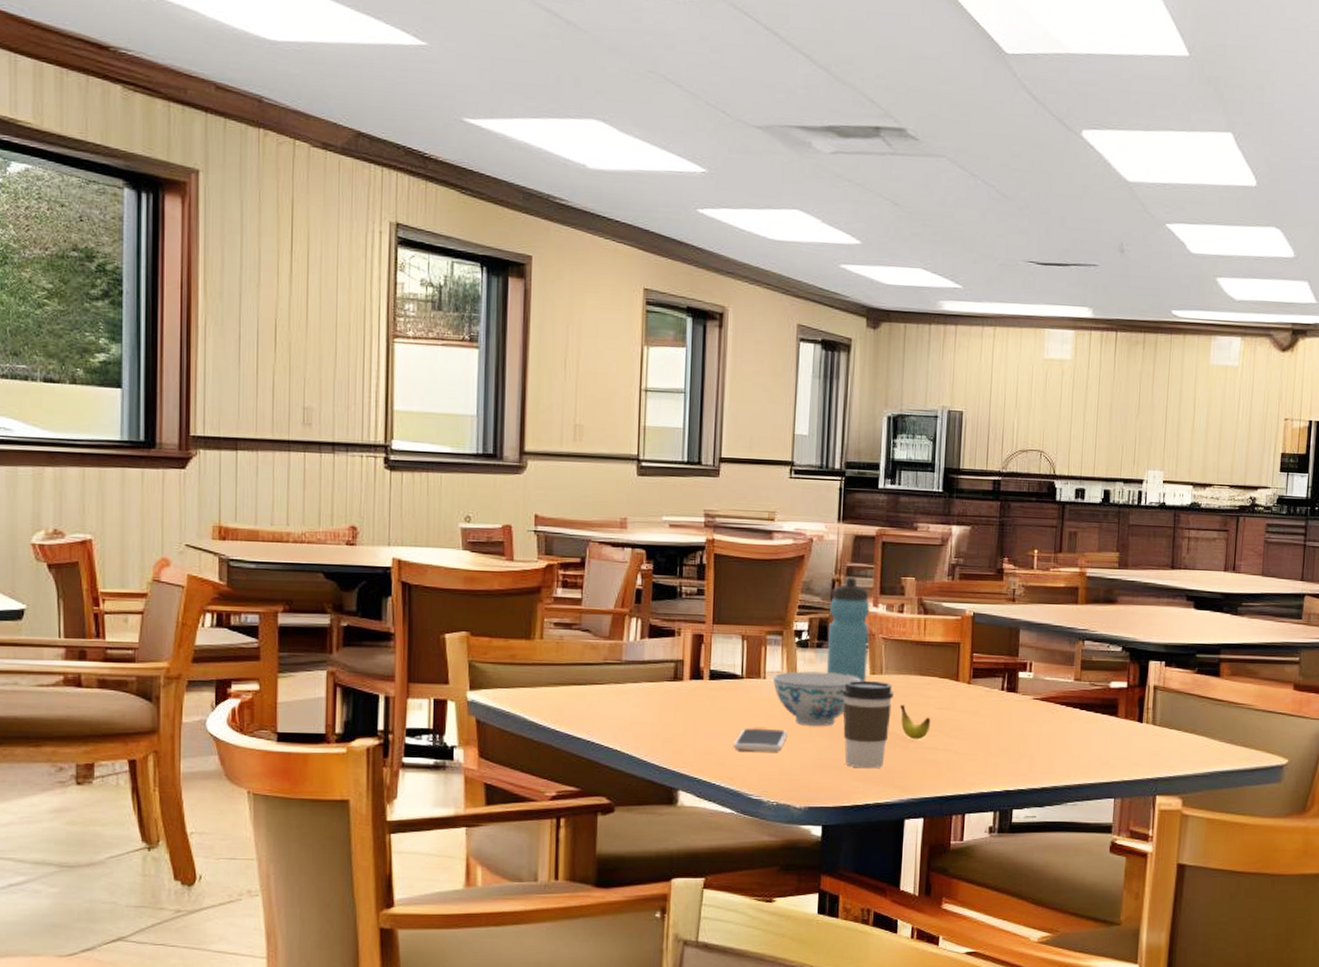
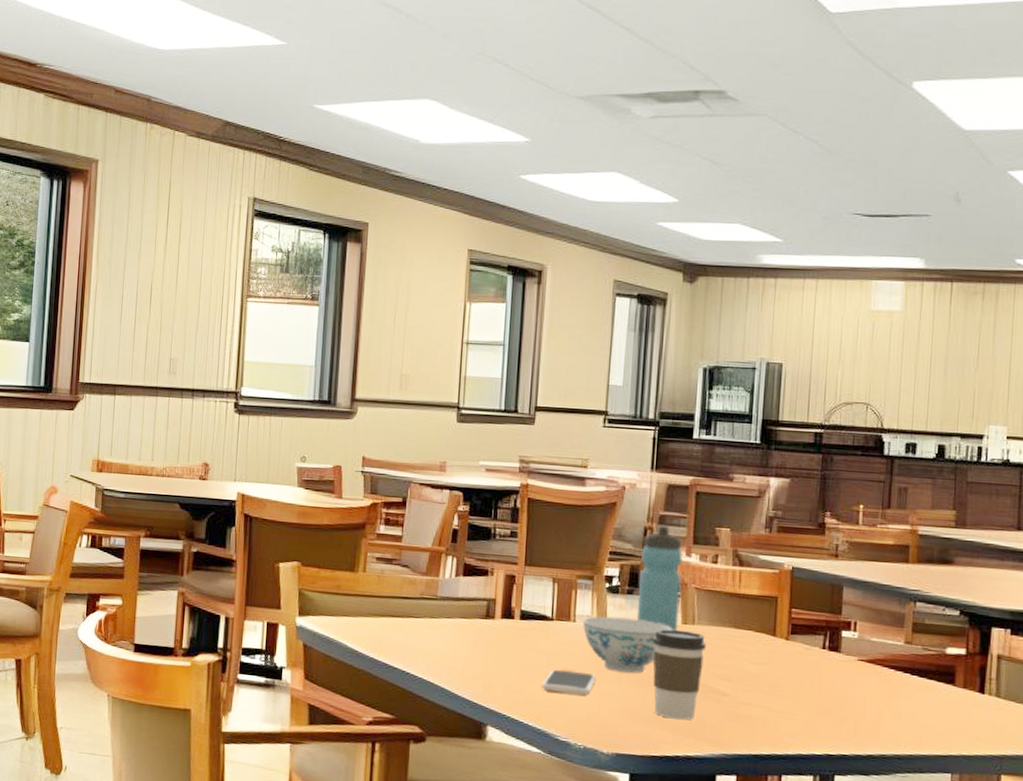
banana: present [899,705,931,740] -> none [712,657,746,695]

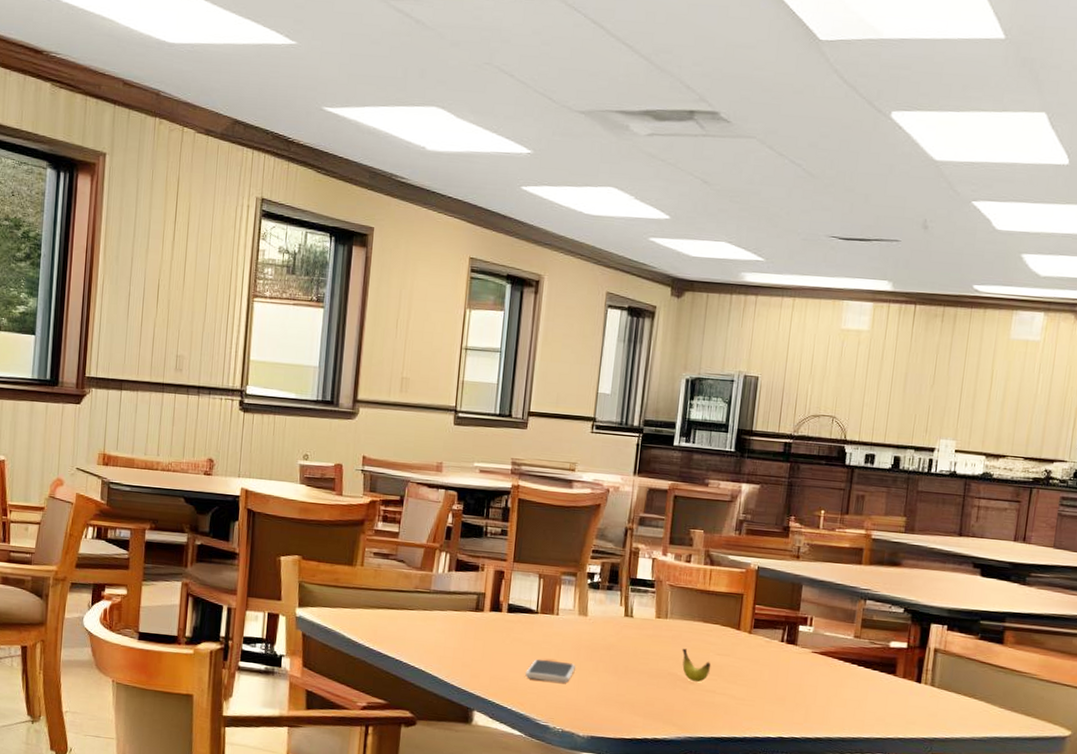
bowl: present [583,616,672,673] -> none [565,610,647,663]
water bottle: present [636,525,683,631] -> none [614,526,659,624]
coffee cup: present [652,629,706,720] -> none [627,622,677,706]
banana: none [712,657,746,695] -> present [682,648,711,683]

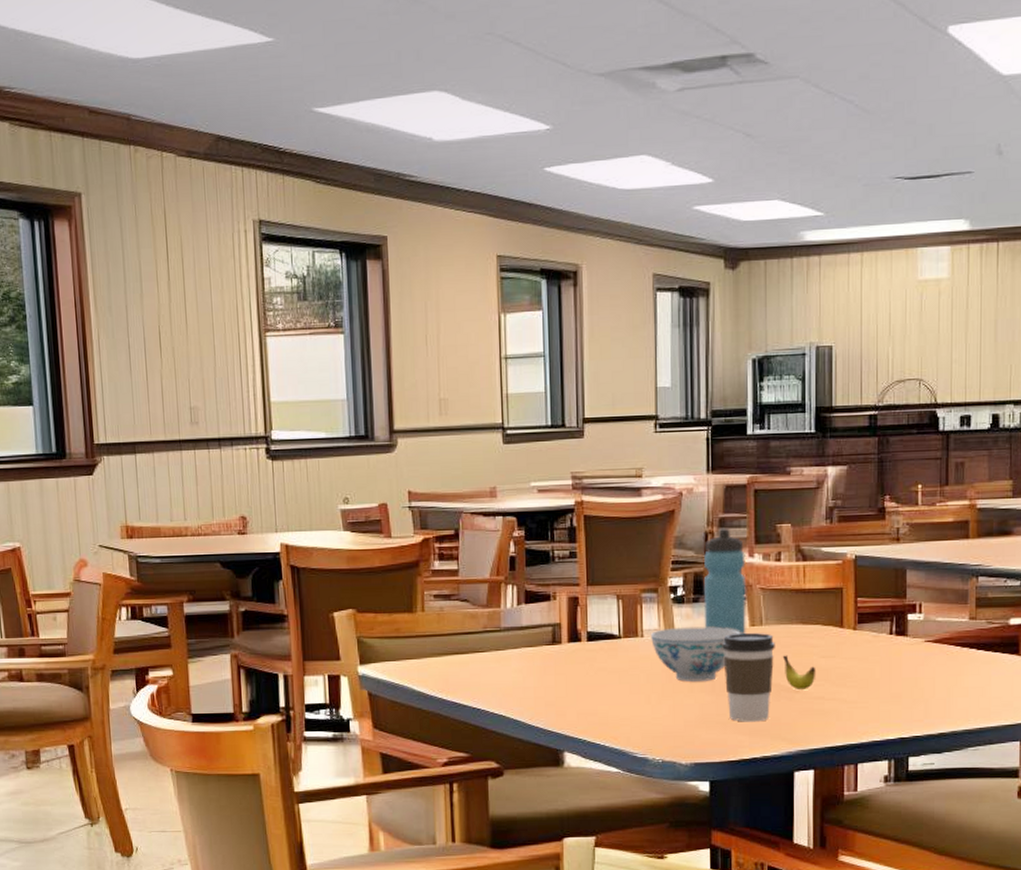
smartphone: present [525,659,576,683] -> none [615,687,668,710]
bowl: none [565,610,647,663] -> present [651,626,741,682]
water bottle: none [614,526,659,624] -> present [703,528,746,634]
coffee cup: none [627,622,677,706] -> present [722,632,775,722]

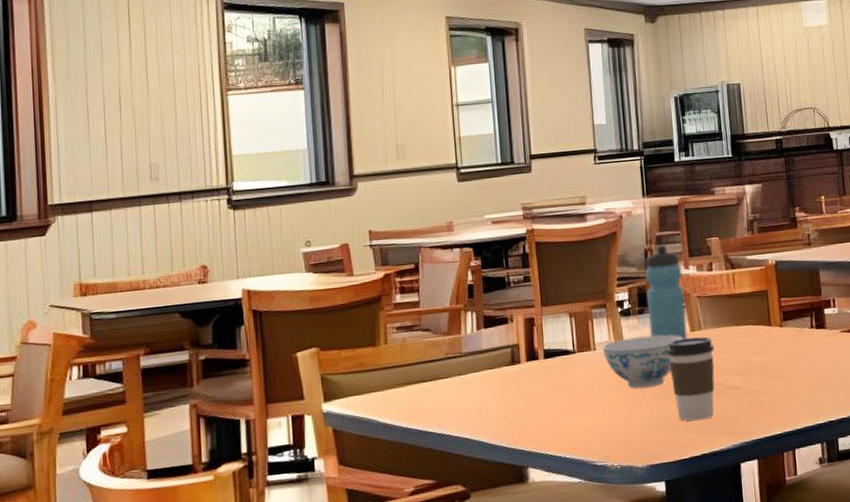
banana: present [782,655,816,691] -> none [721,355,752,387]

